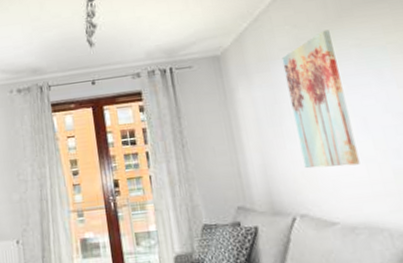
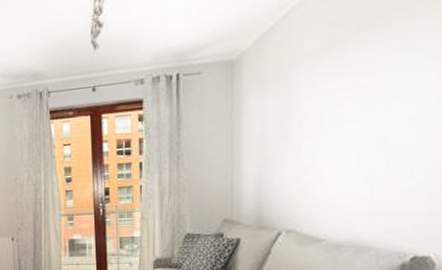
wall art: present [281,29,360,169] -> none [303,29,372,186]

